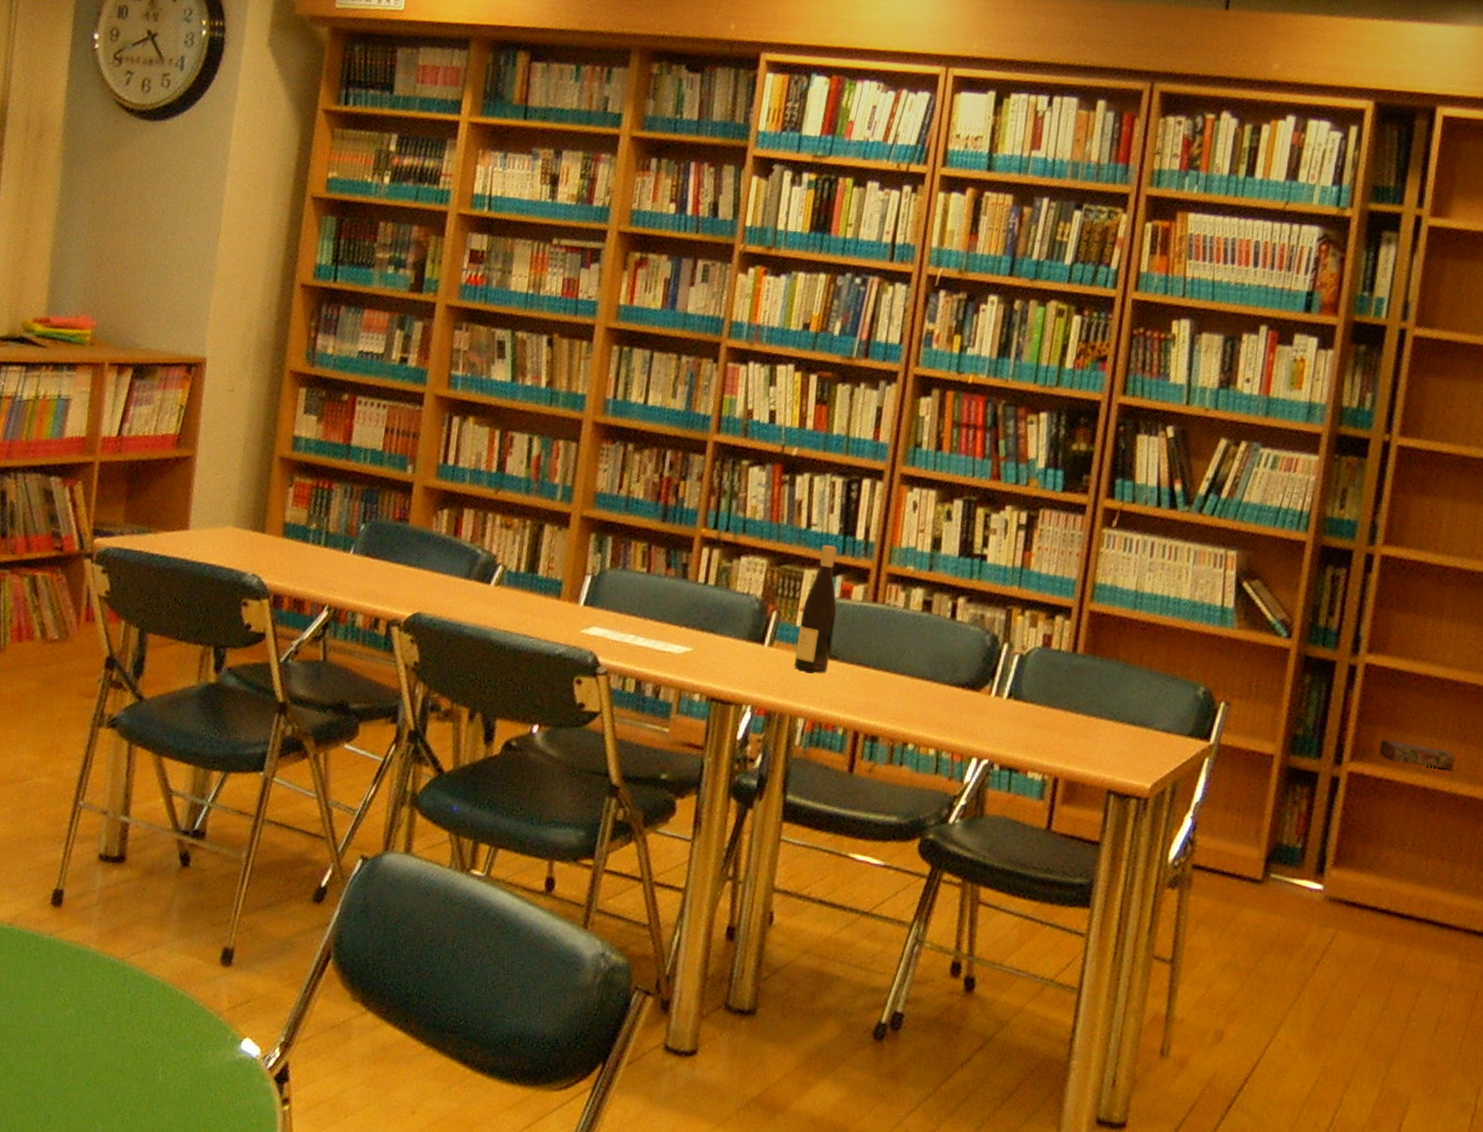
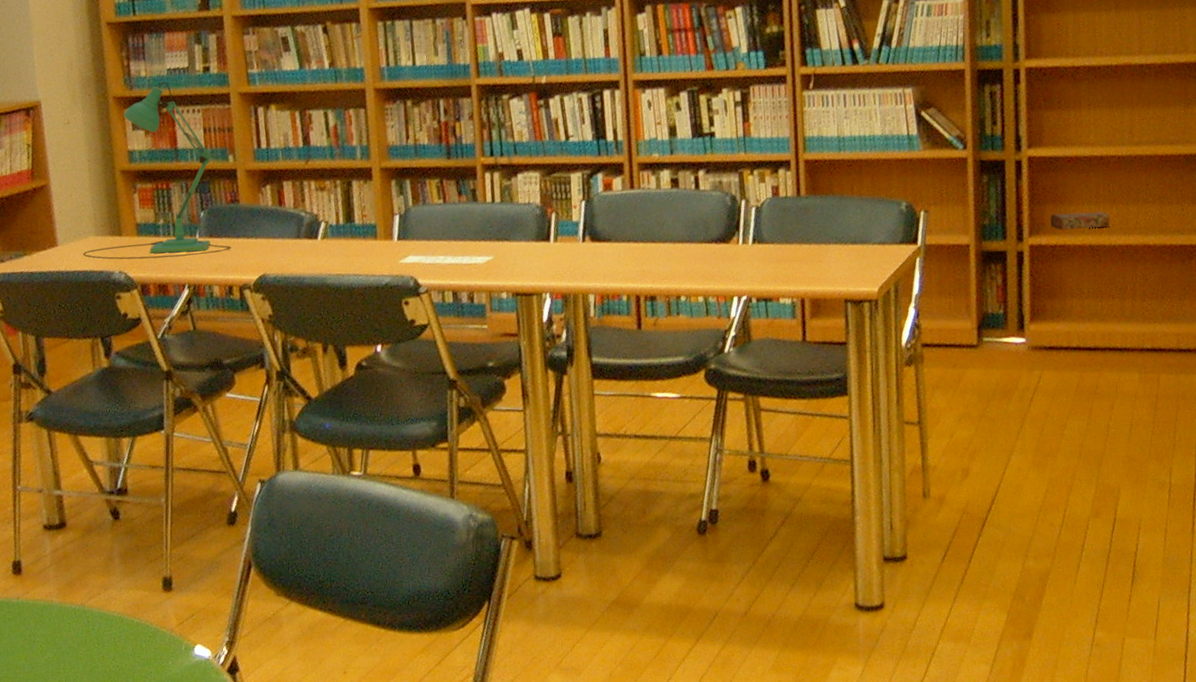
desk lamp: none [216,364,389,576] -> present [83,81,232,260]
bottle: present [794,544,838,674] -> none [575,150,606,257]

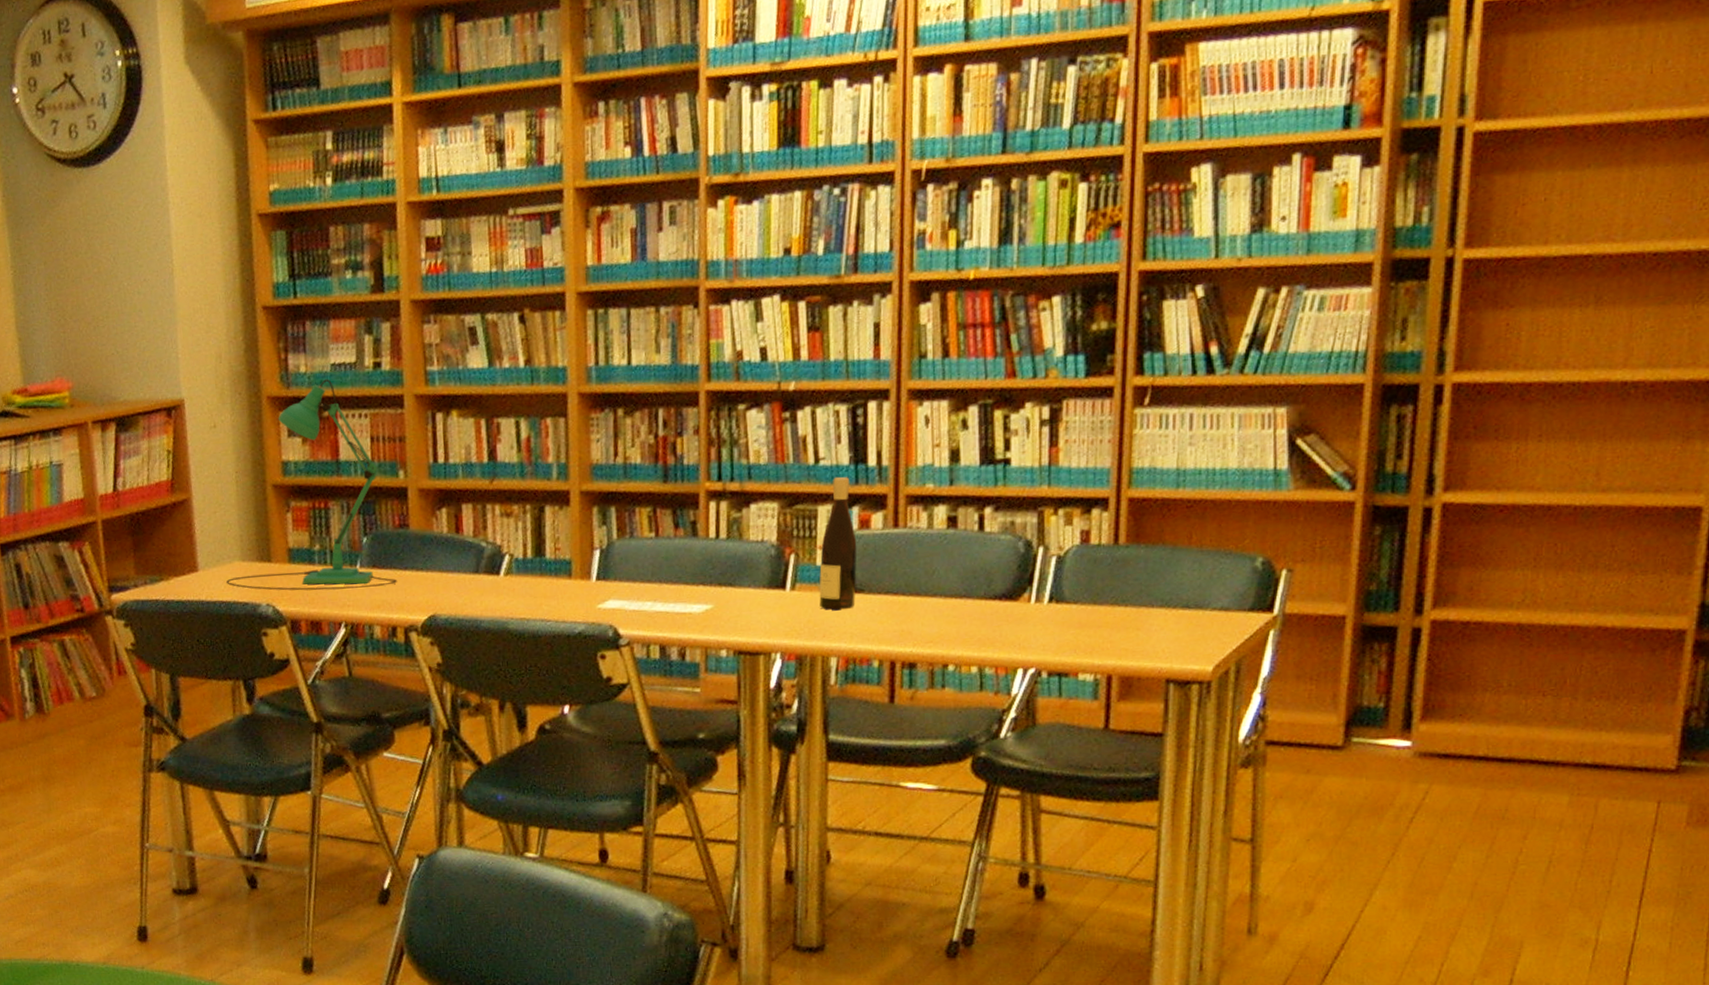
bottle: none [575,150,606,257] -> present [819,476,858,610]
decorative box: present [1050,211,1110,231] -> none [1465,578,1552,603]

